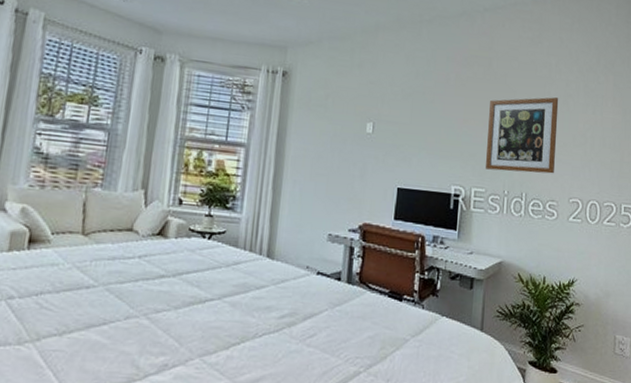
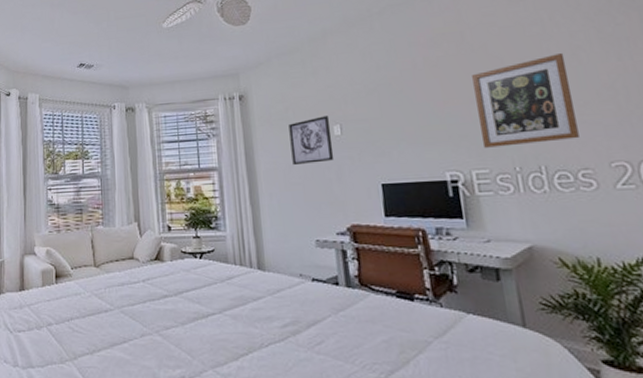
wall art: none [322,110,365,157] -> present [289,116,334,166]

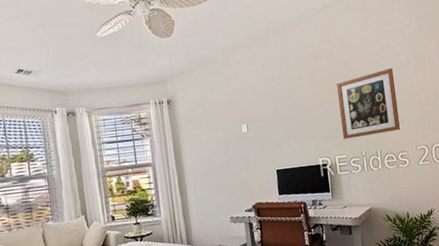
wall art: present [289,116,334,166] -> none [208,117,243,159]

